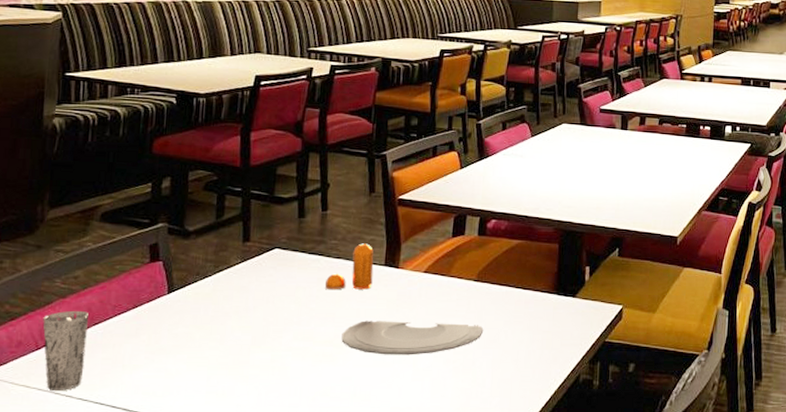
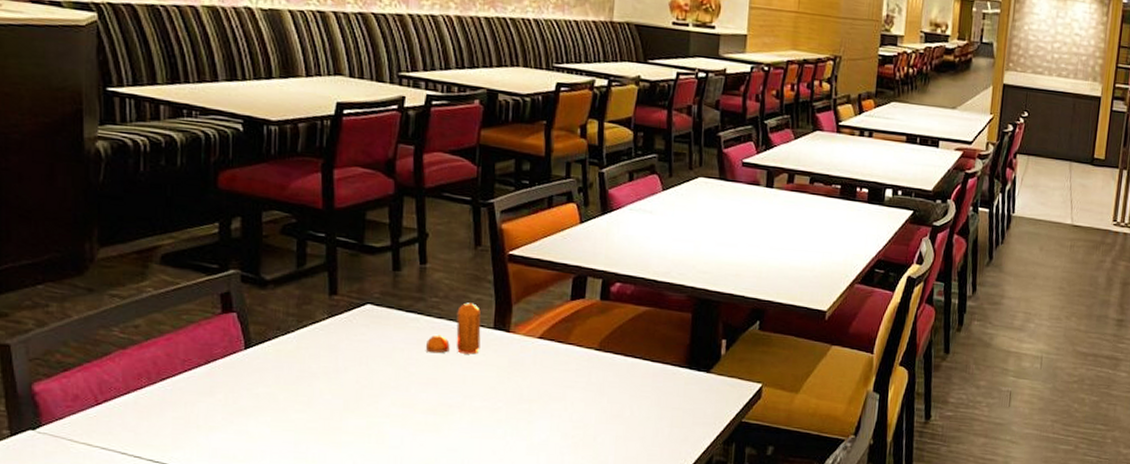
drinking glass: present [42,310,90,392] -> none [101,363,155,452]
plate: present [341,320,484,355] -> none [446,388,607,428]

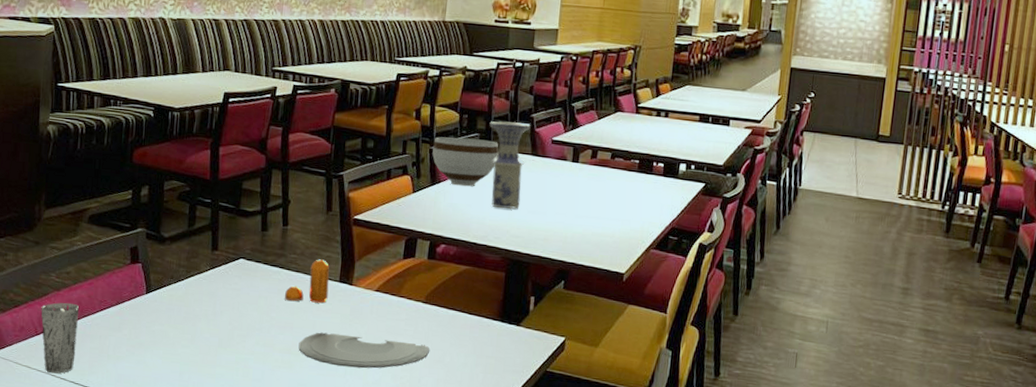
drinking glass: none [101,363,155,452] -> present [41,302,80,374]
plate: none [446,388,607,428] -> present [298,332,430,369]
bowl: none [602,158,681,216] -> present [432,137,499,187]
vase: none [669,140,718,242] -> present [489,121,531,210]

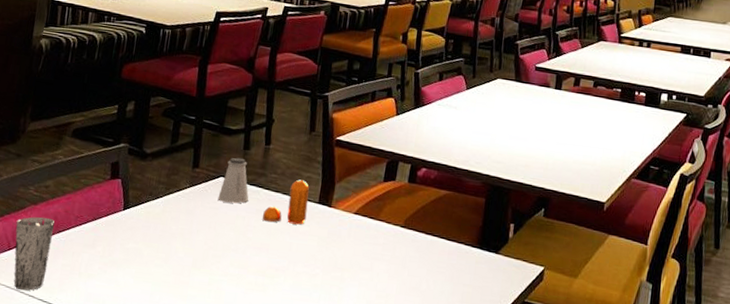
saltshaker: none [239,239,270,284] -> present [218,157,249,204]
plate: present [298,332,430,369] -> none [273,255,407,294]
bowl: present [432,137,499,187] -> none [417,60,483,111]
vase: present [489,121,531,210] -> none [474,47,515,135]

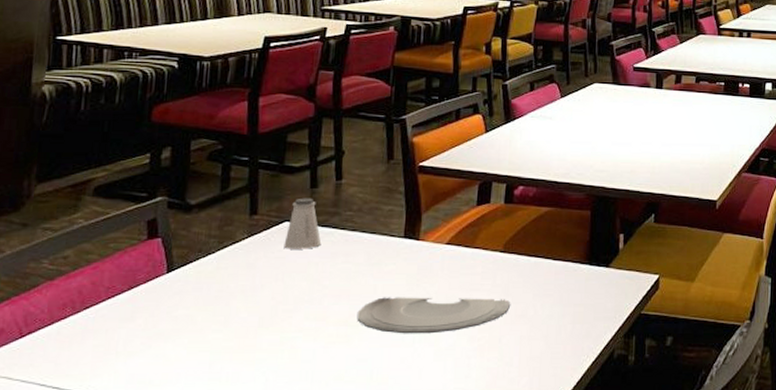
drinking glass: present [14,216,55,291] -> none [27,293,80,383]
pepper shaker: present [262,179,310,225] -> none [338,214,393,265]
plate: none [273,255,407,294] -> present [357,297,511,334]

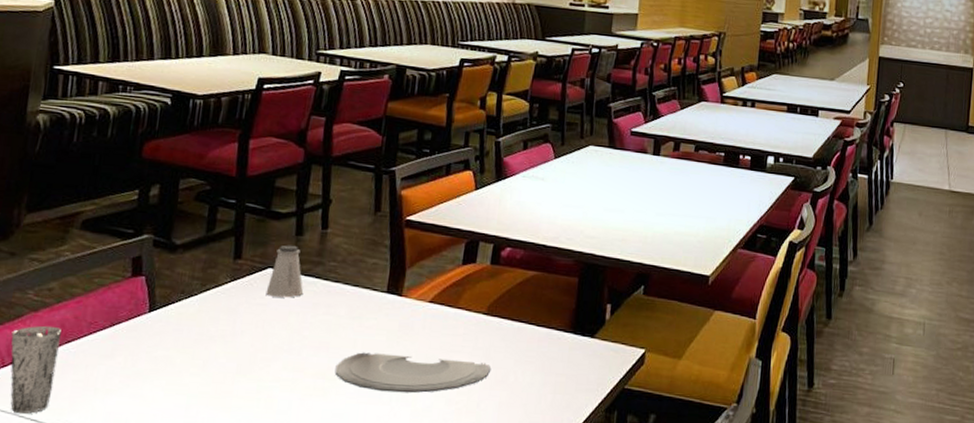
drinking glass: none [27,293,80,383] -> present [10,325,62,415]

